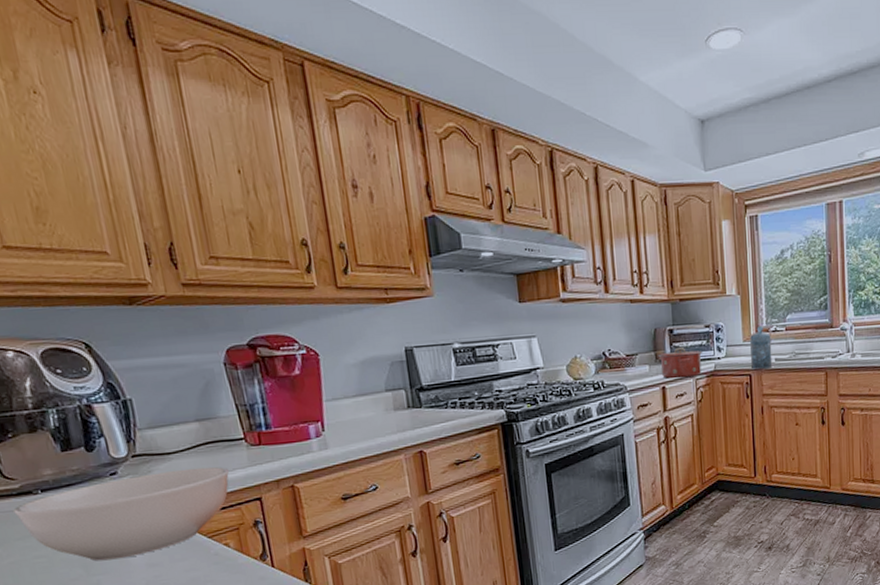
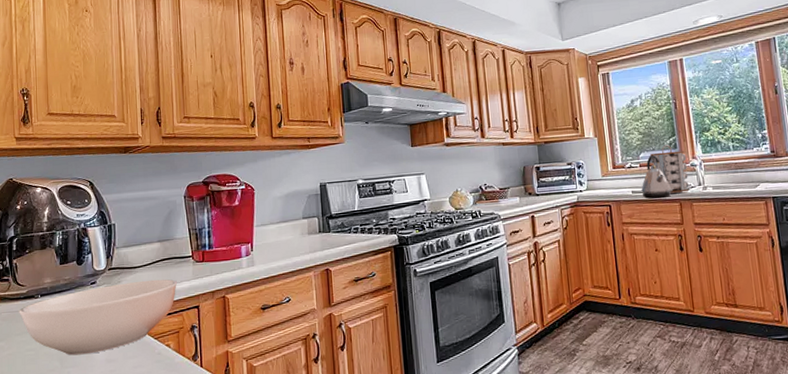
casserole: present [658,346,703,379] -> none [527,181,566,209]
canister: present [749,326,773,370] -> none [607,163,630,201]
kettle: none [785,316,818,368] -> present [641,154,671,200]
spice rack: none [796,305,837,362] -> present [650,145,689,194]

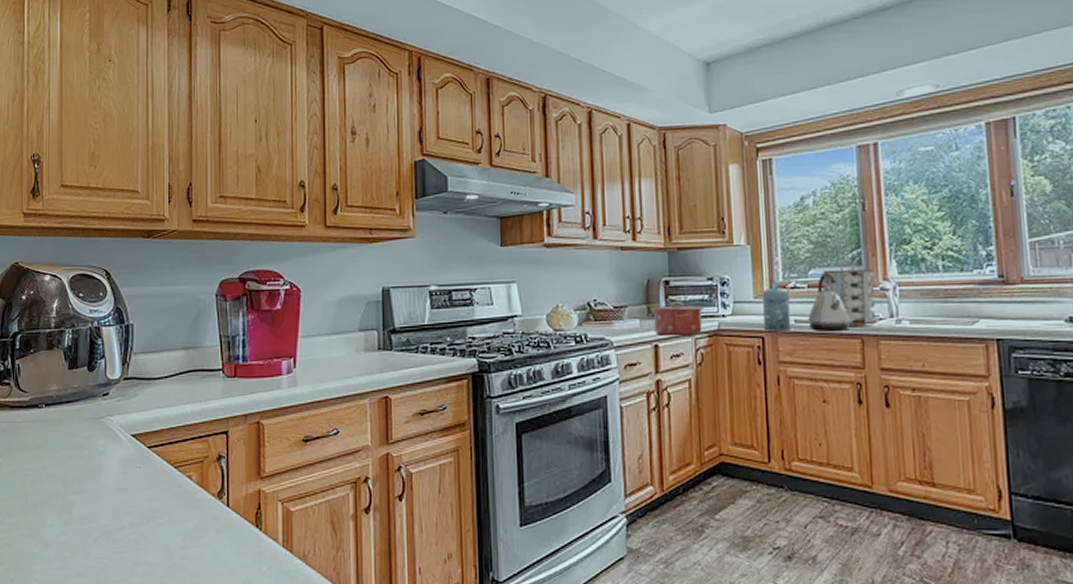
bowl: present [19,279,177,356] -> none [20,395,203,480]
casserole: none [527,181,566,209] -> present [651,300,704,337]
canister: none [607,163,630,201] -> present [761,281,791,332]

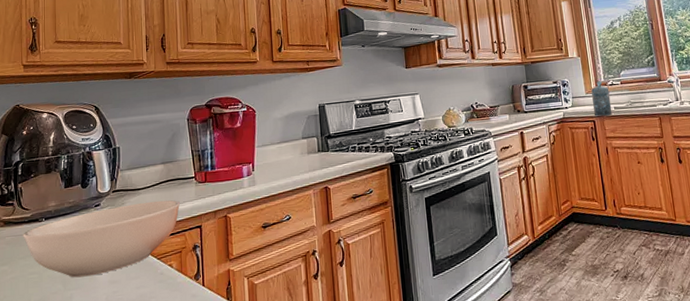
bowl: none [20,395,203,480] -> present [23,200,180,278]
casserole: present [651,300,704,337] -> none [516,99,553,126]
kettle: present [808,271,851,333] -> none [623,72,651,115]
spice rack: present [821,259,876,327] -> none [630,63,667,110]

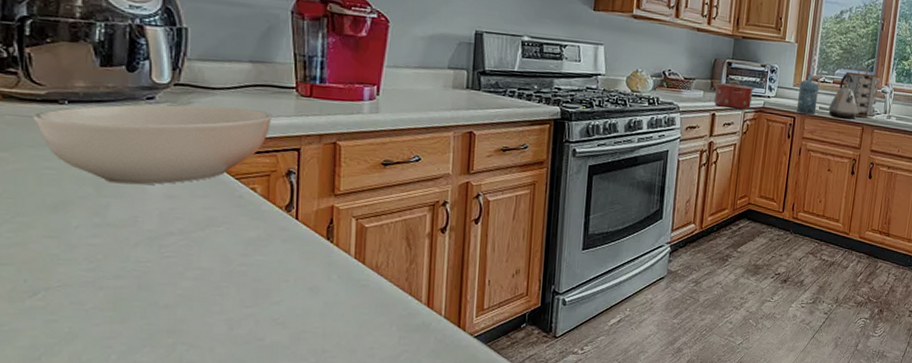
casserole: none [516,99,553,126] -> present [713,79,755,110]
kettle: none [623,72,651,115] -> present [828,73,858,121]
spice rack: none [630,63,667,110] -> present [842,65,880,118]

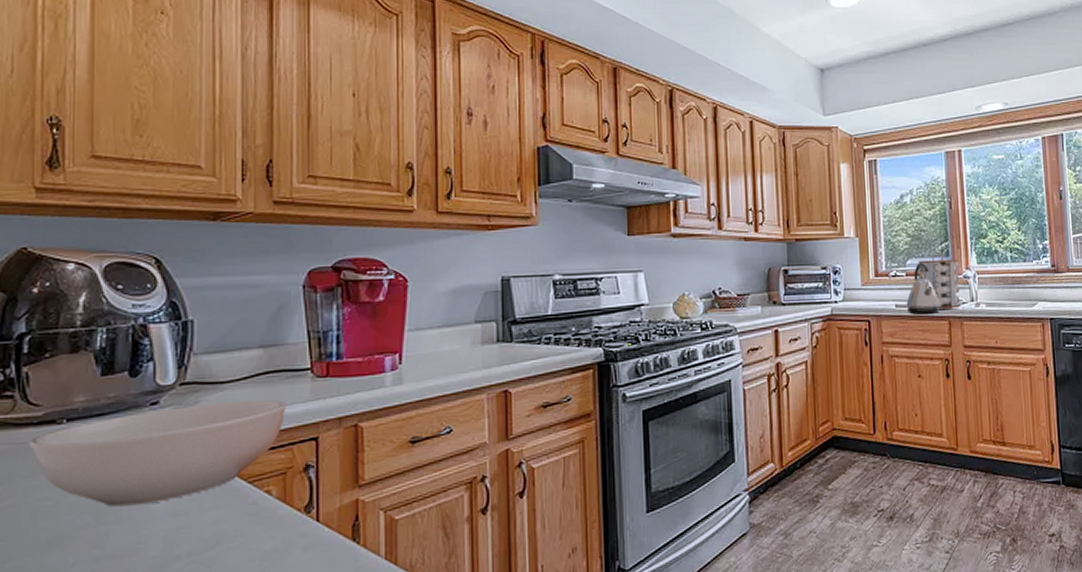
casserole: present [713,79,755,110] -> none [771,288,819,322]
canister: present [796,75,819,115] -> none [868,270,893,316]

